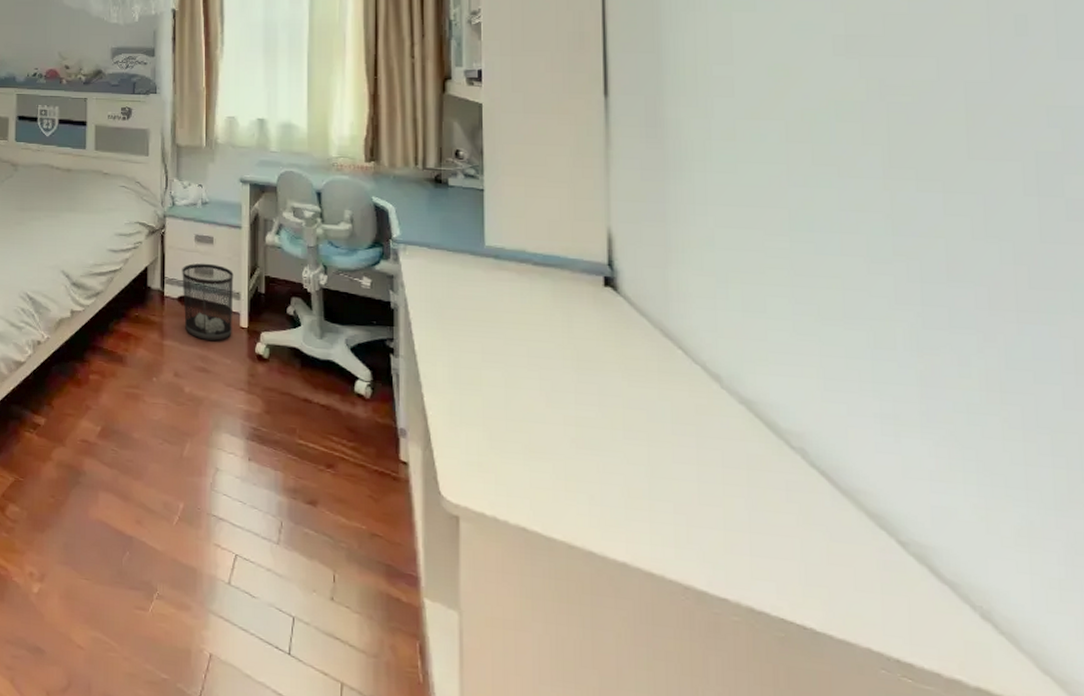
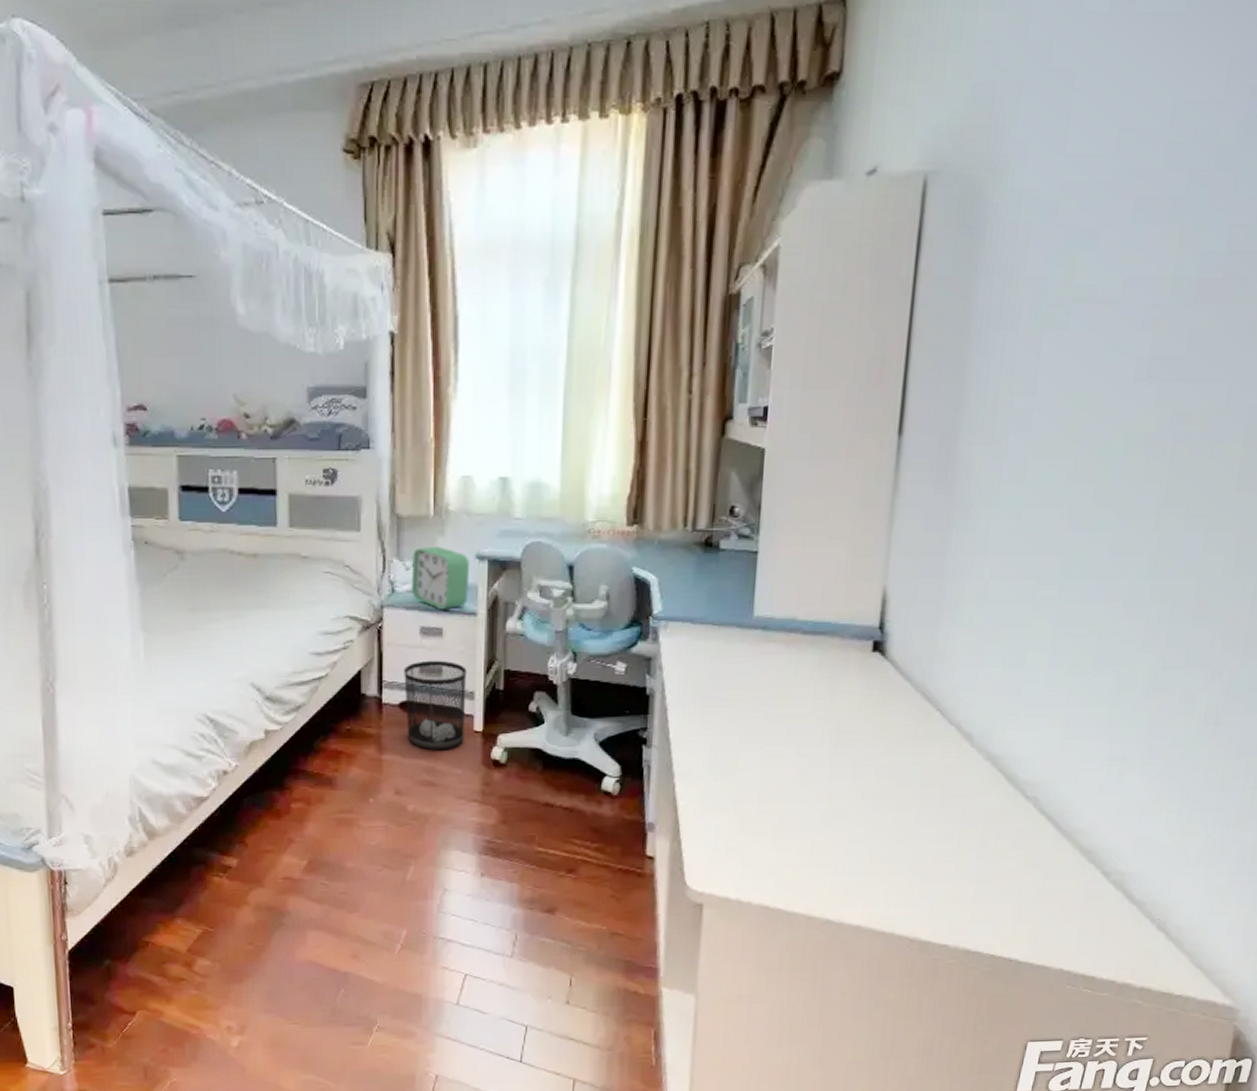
alarm clock: none [187,170,234,223] -> present [411,545,469,610]

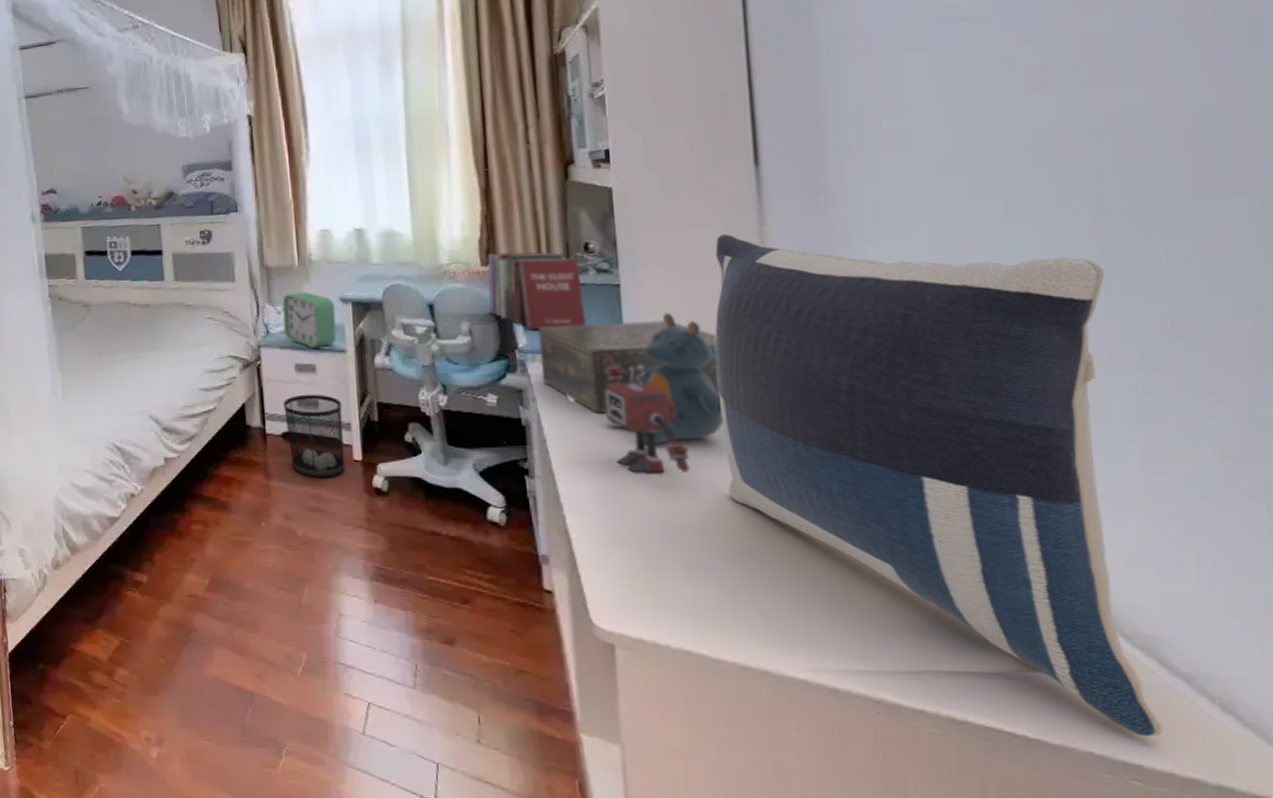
books: none [628,512,723,595] -> present [487,252,587,329]
decorative box: none [671,590,837,684] -> present [538,321,719,415]
stuffed animal: none [726,583,832,712] -> present [605,313,723,444]
toy robot: none [727,624,796,744] -> present [603,355,691,476]
pillow: none [823,504,1157,954] -> present [715,234,1163,737]

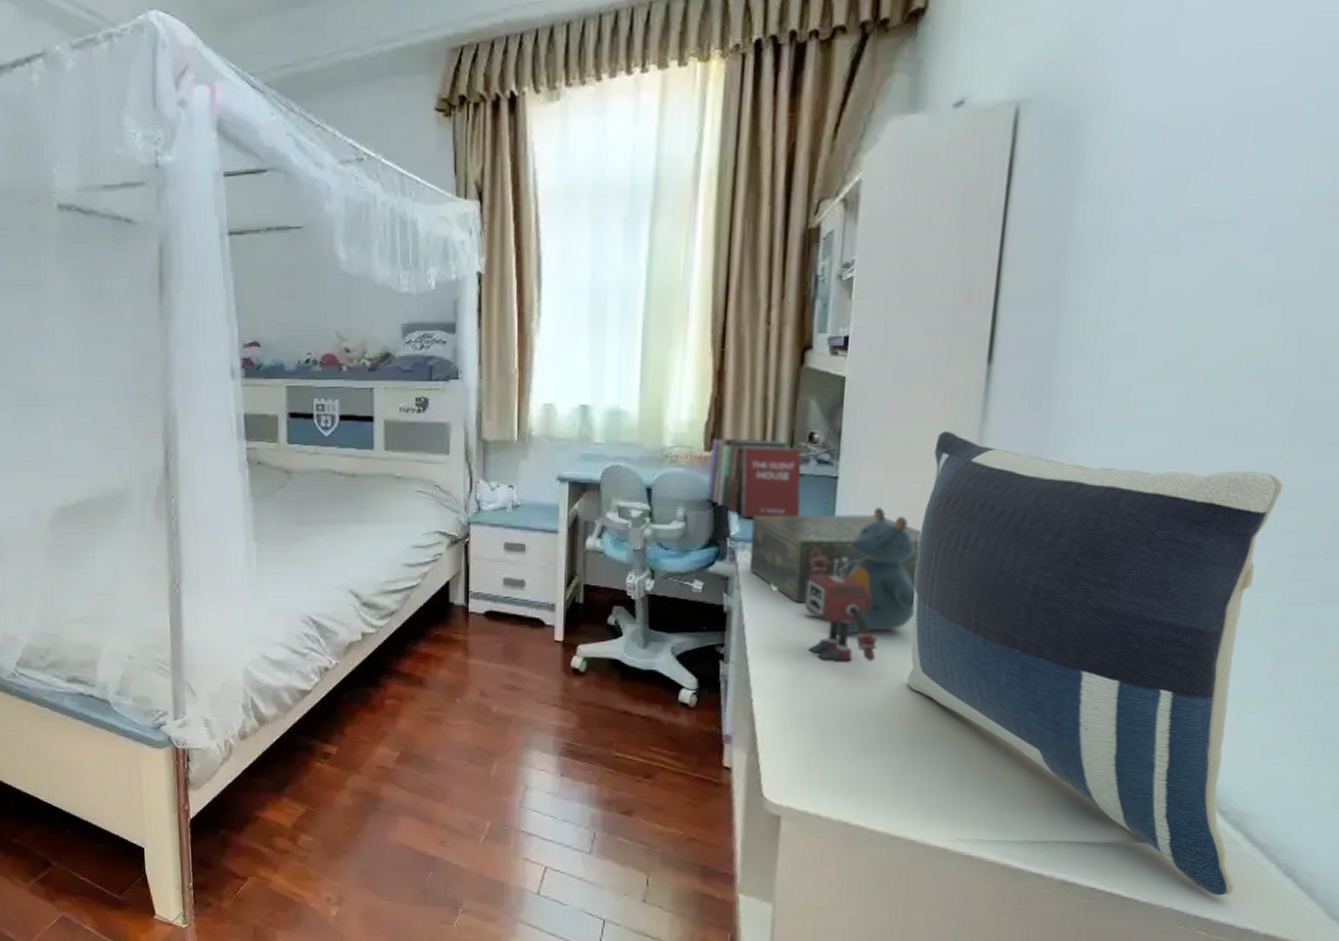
alarm clock: present [282,291,337,349] -> none [496,468,551,528]
waste bin: present [283,394,345,477] -> none [489,573,548,657]

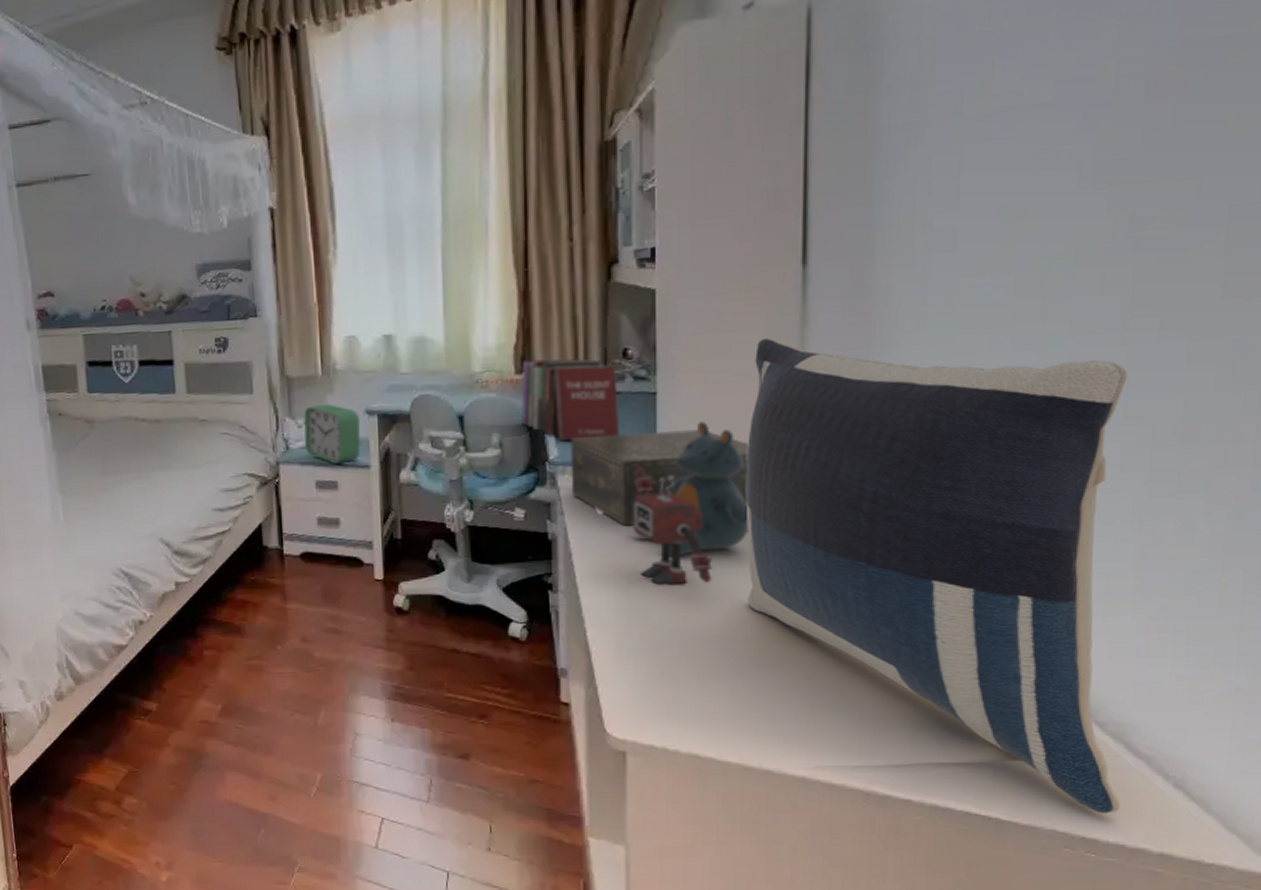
alarm clock: none [496,468,551,528] -> present [304,403,361,464]

